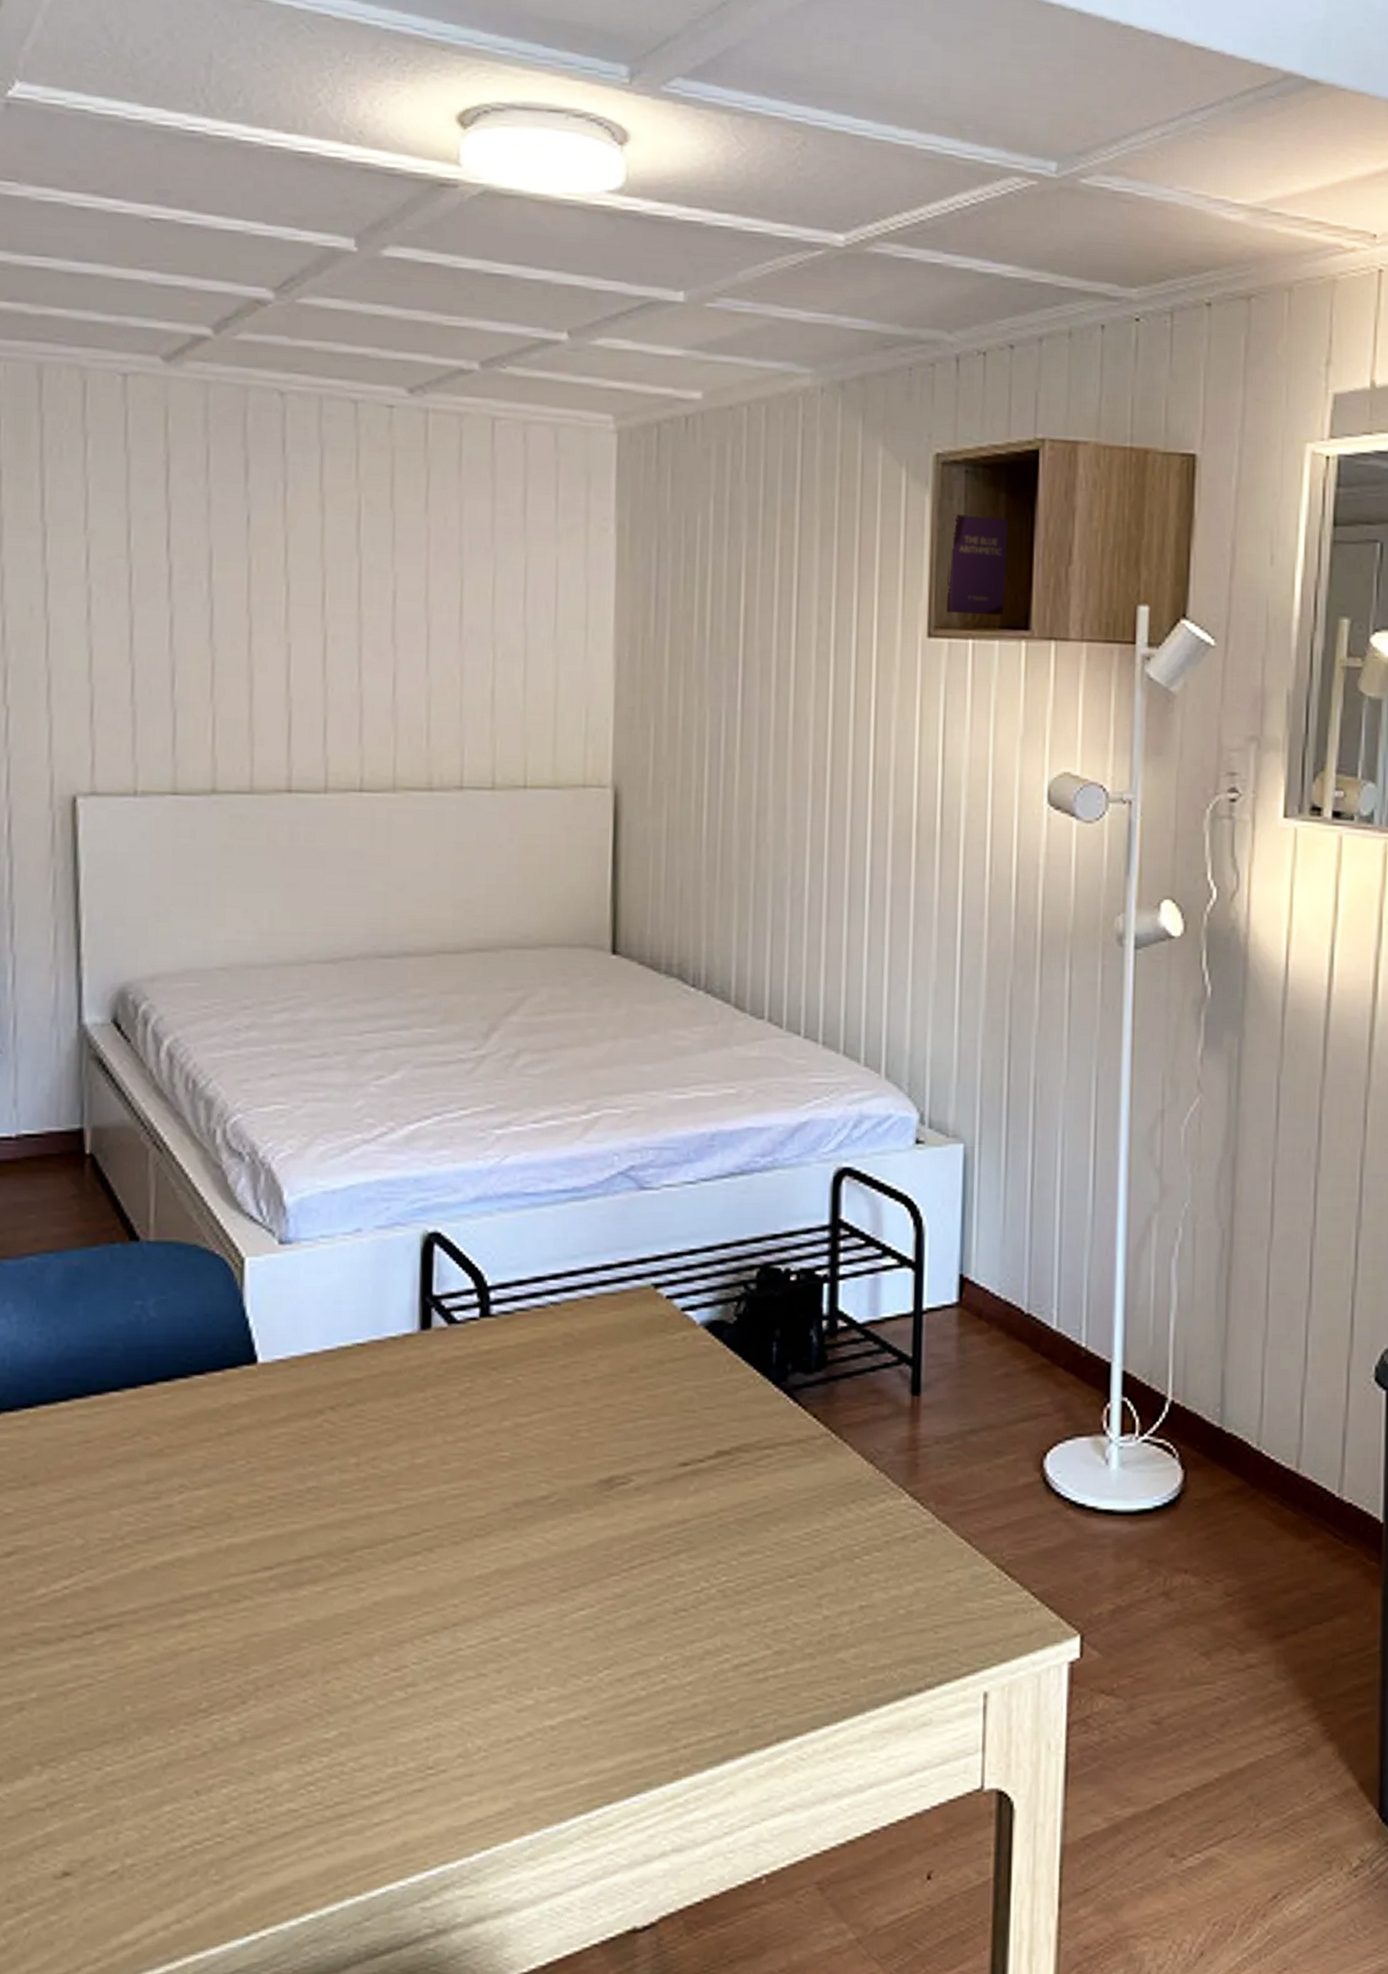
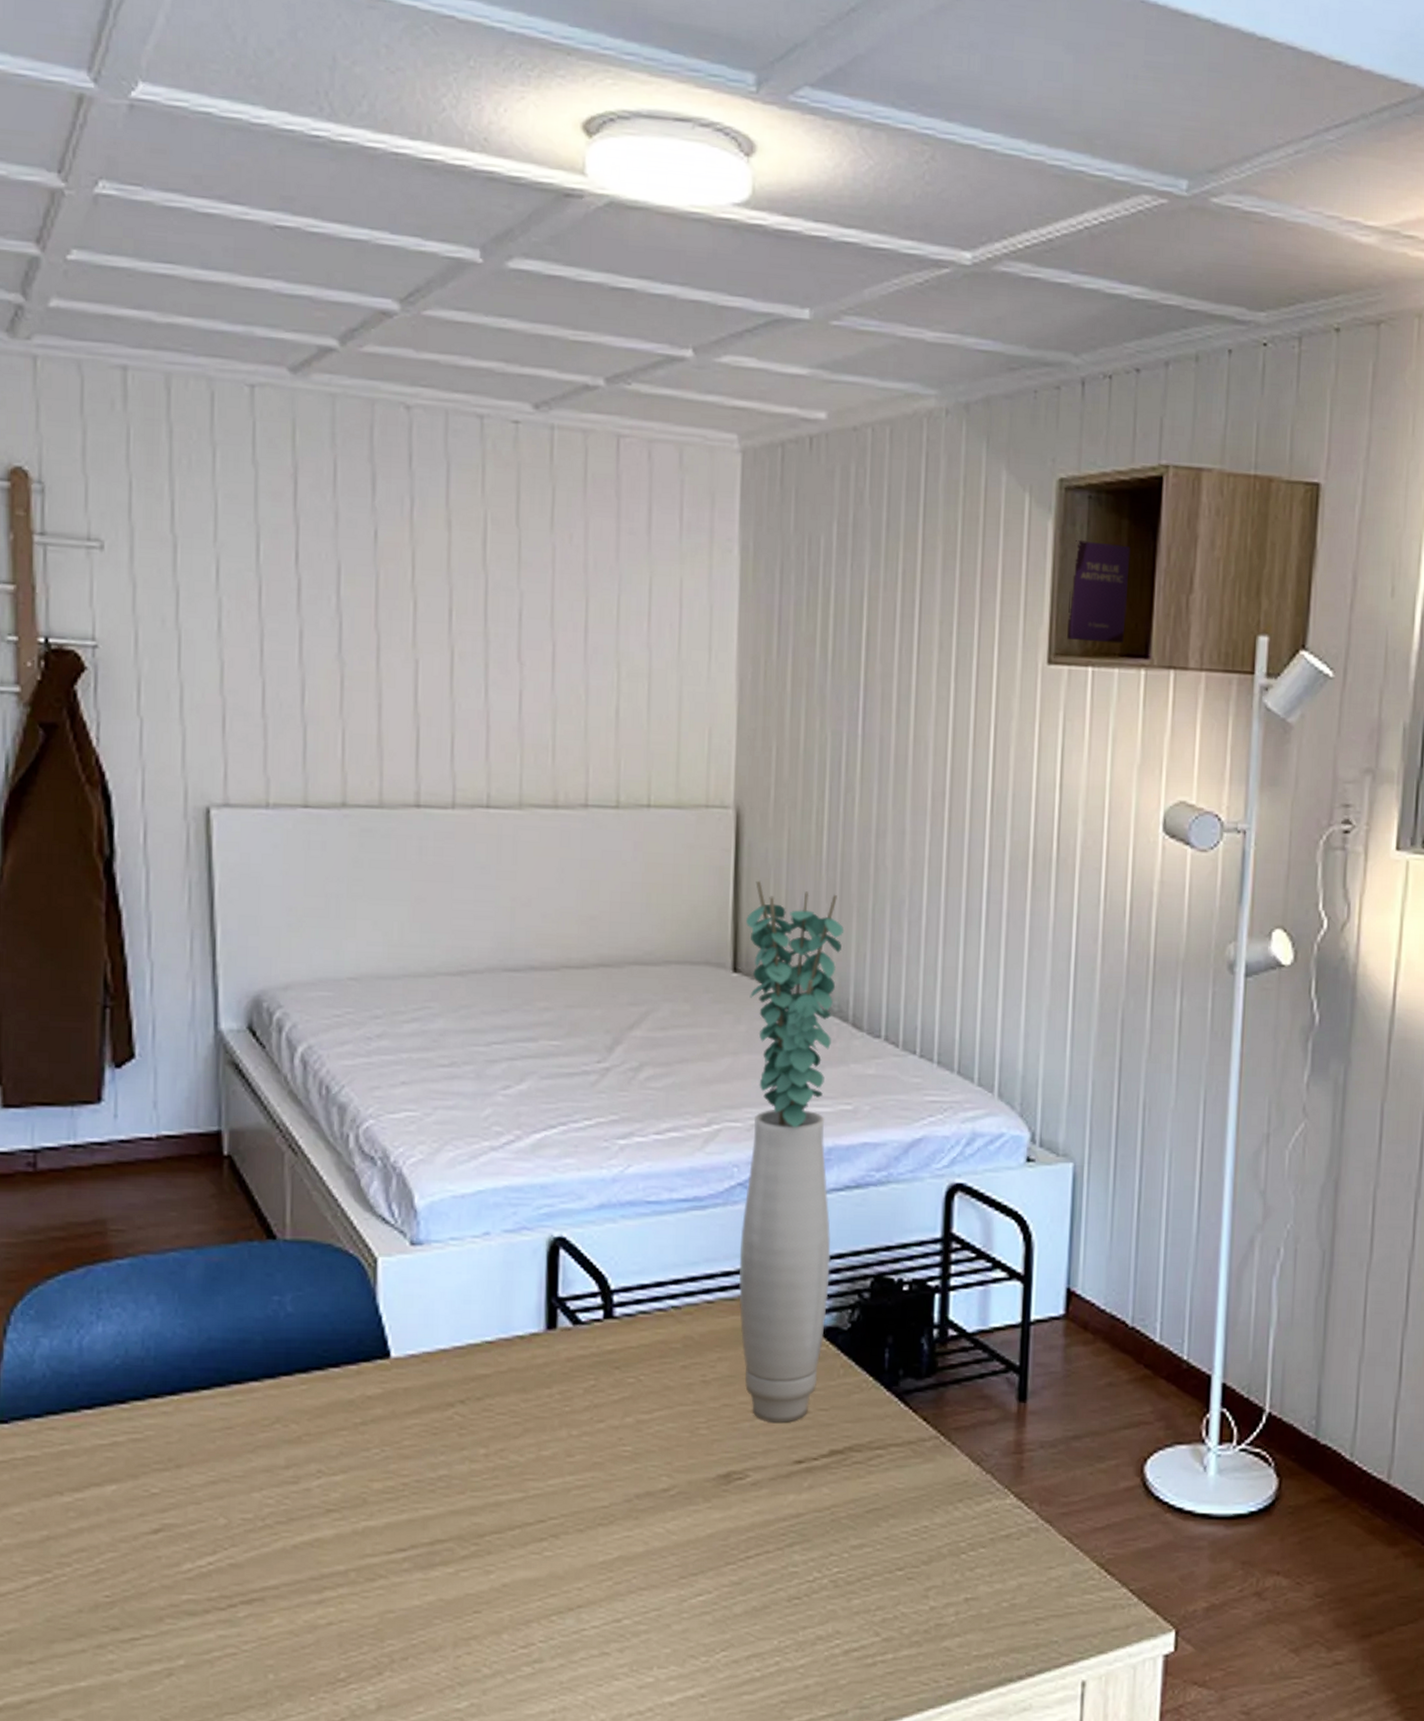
vase: none [619,860,725,1423] -> present [738,880,844,1423]

